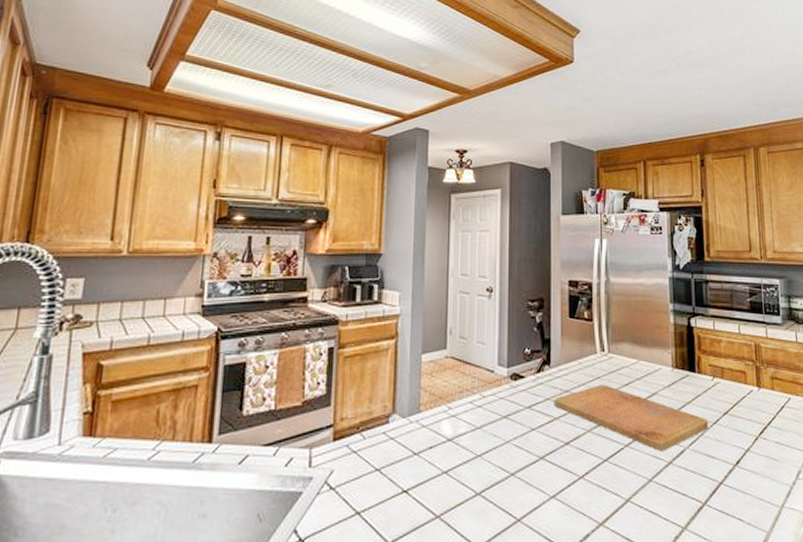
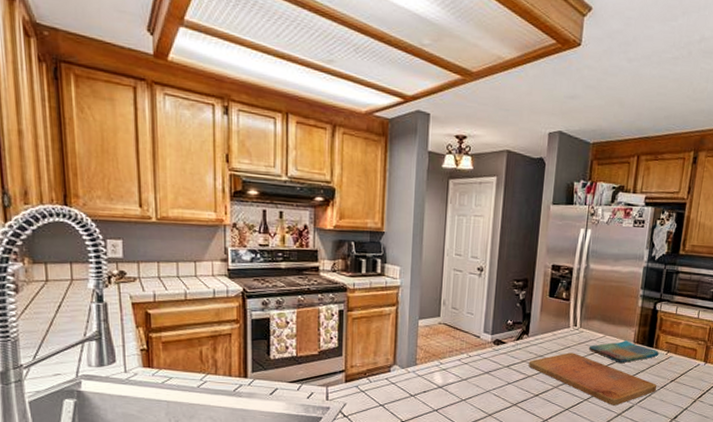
dish towel: none [621,365,704,395] -> present [588,340,660,364]

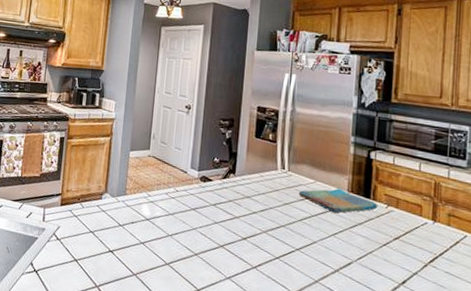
cutting board: present [528,352,658,406] -> none [235,196,379,260]

